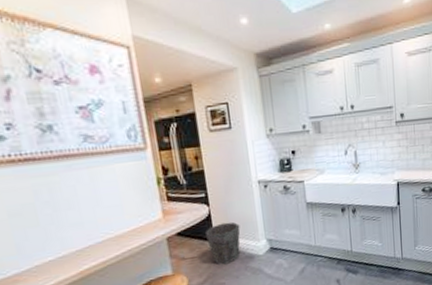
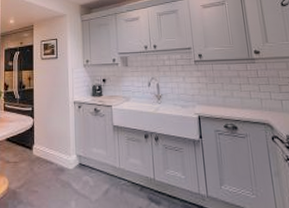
waste bin: present [204,221,240,265] -> none [27,134,56,173]

